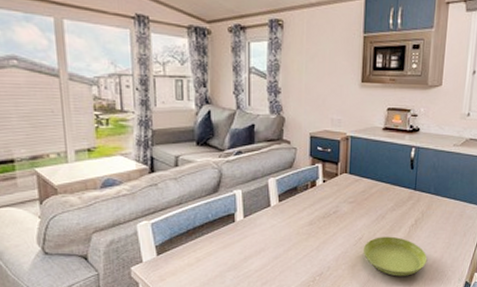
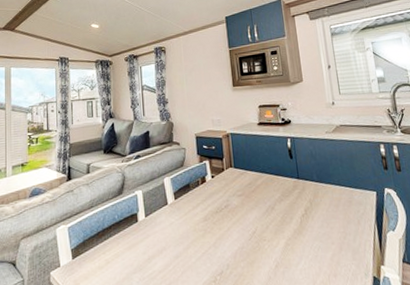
saucer: present [363,236,428,277] -> none [258,228,327,273]

